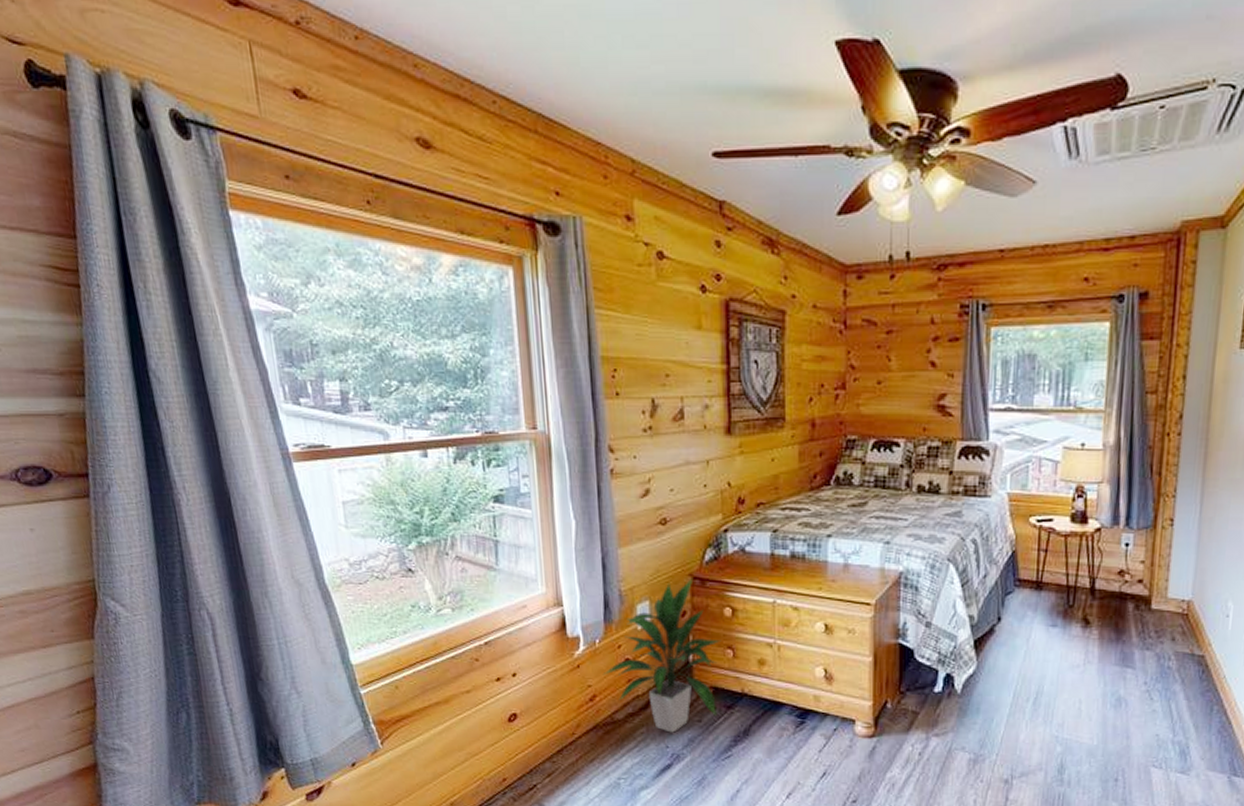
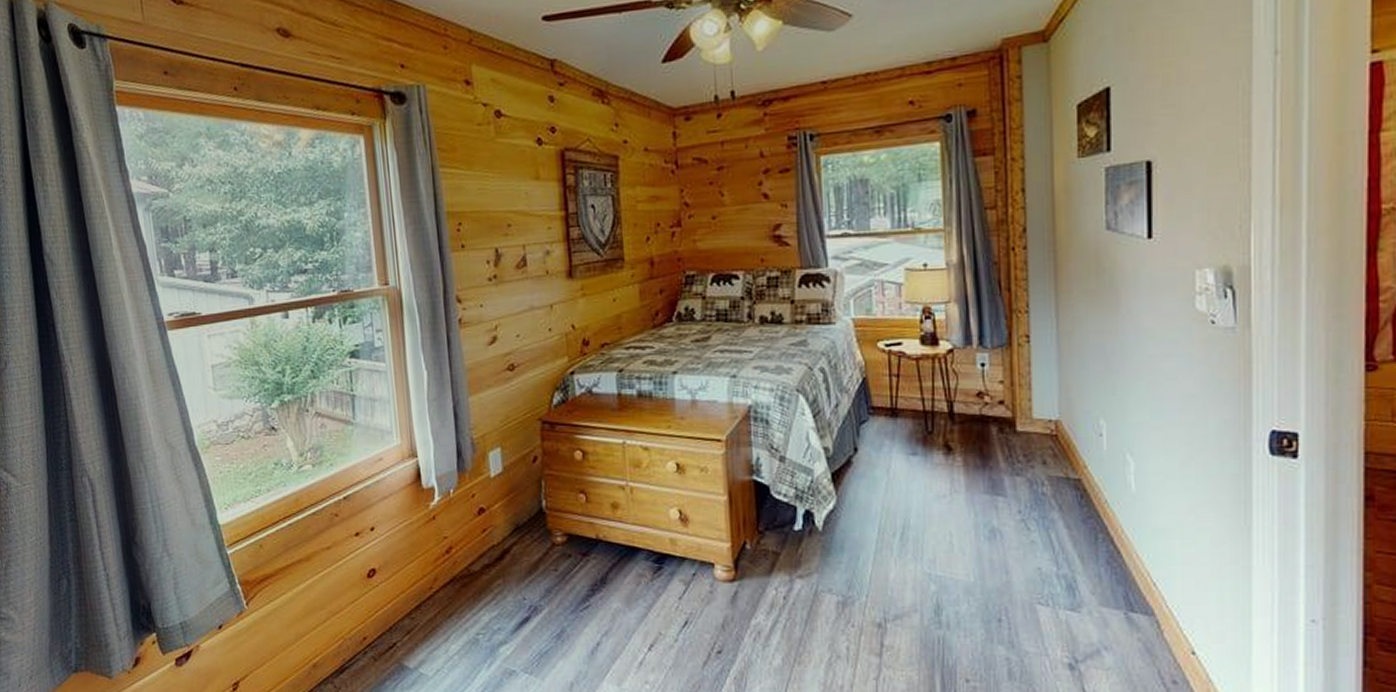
indoor plant: present [602,579,720,733] -> none [457,423,572,584]

